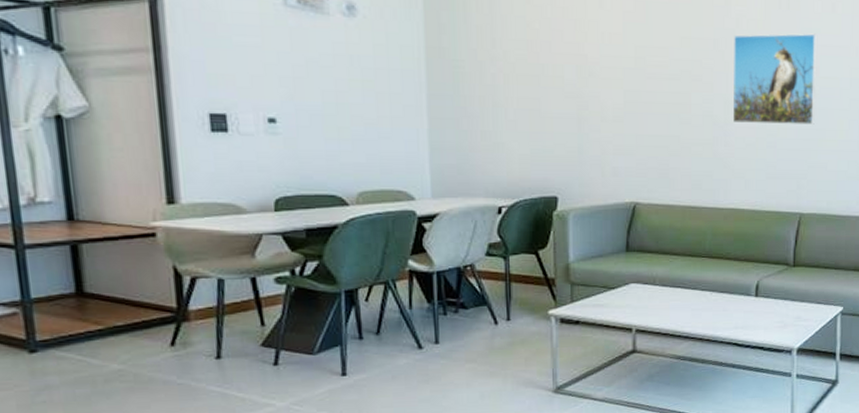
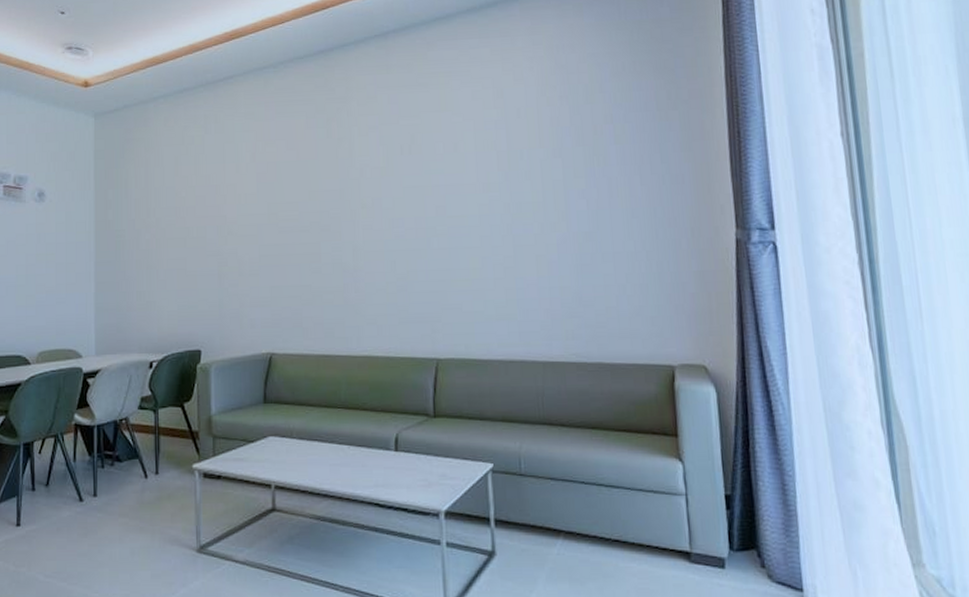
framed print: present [732,33,817,125] -> none [359,174,445,269]

